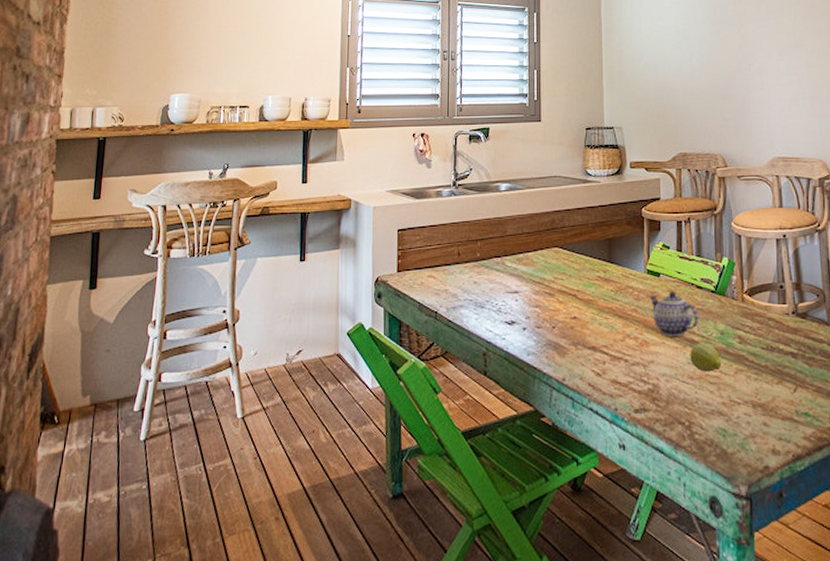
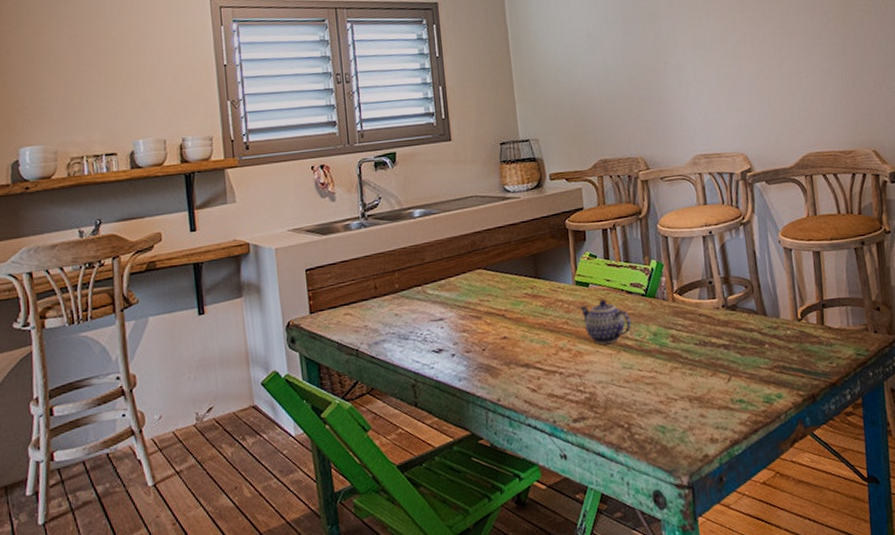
fruit: present [690,343,722,372] -> none [624,345,657,374]

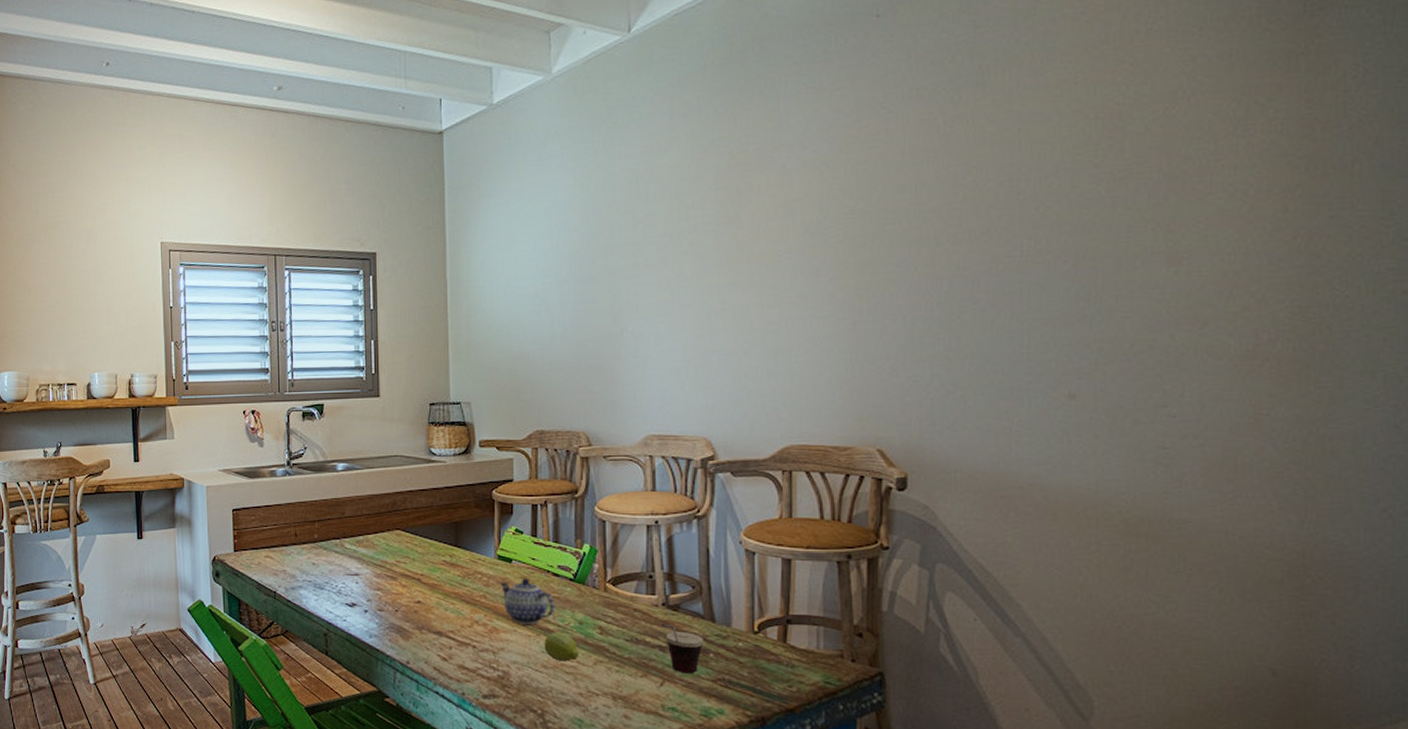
fruit: none [624,345,657,374] -> present [544,632,579,662]
cup: none [724,324,759,367] -> present [662,624,704,674]

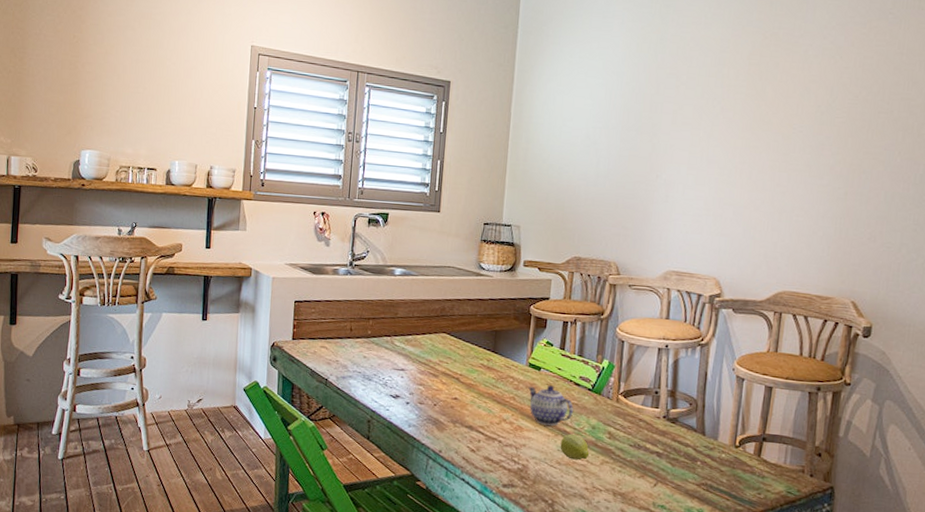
cup: present [662,624,704,674] -> none [661,434,694,478]

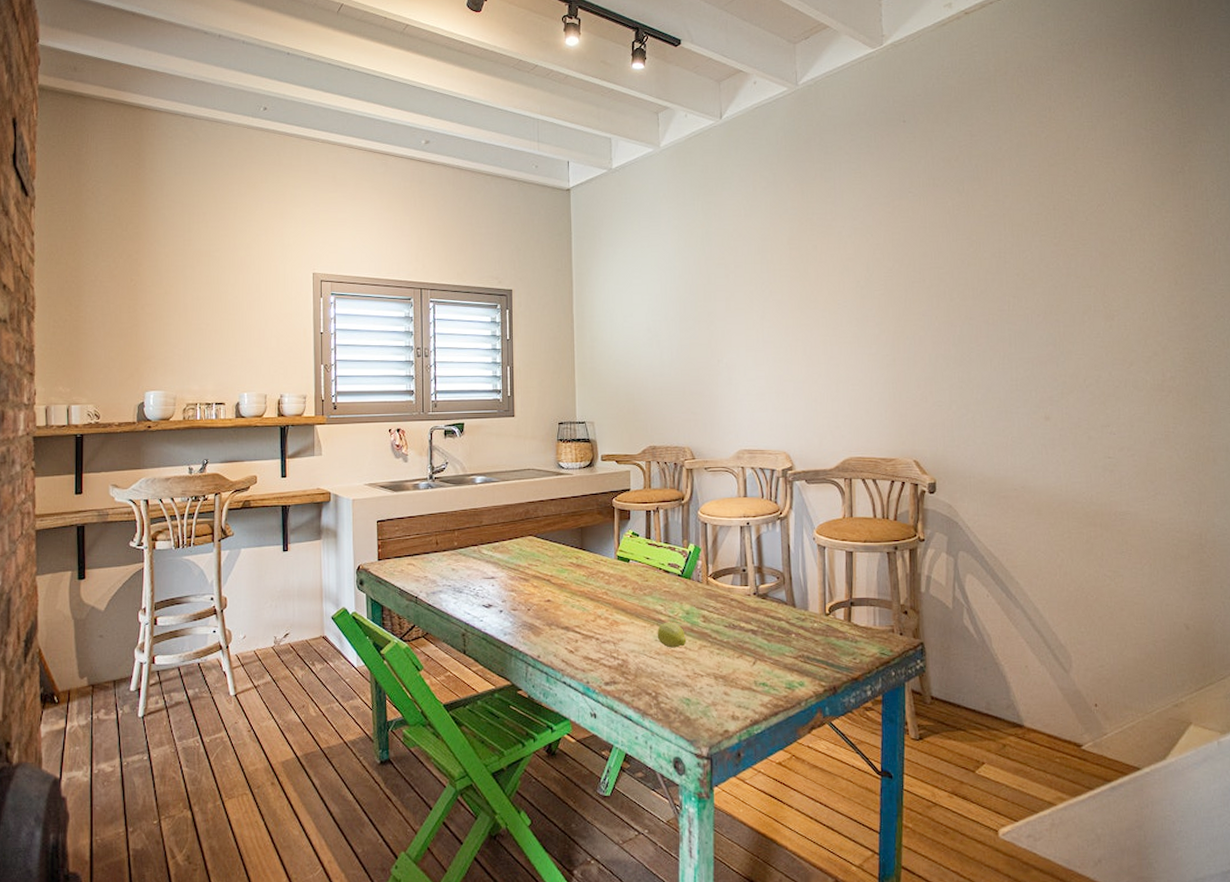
teapot: present [528,385,573,426] -> none [619,576,666,616]

